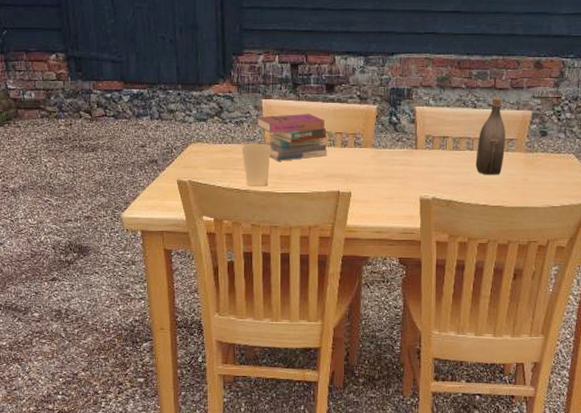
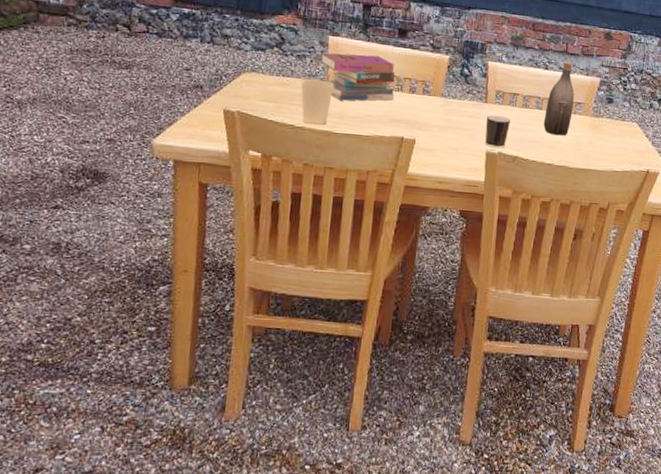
mug: none [417,160,442,194] -> present [485,115,510,149]

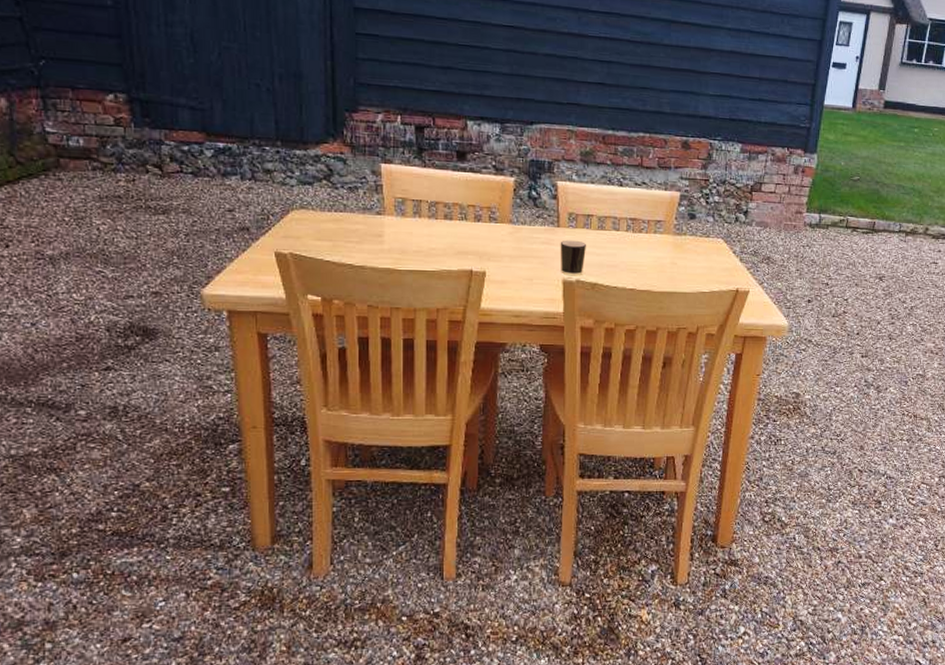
cup: present [301,79,334,126] -> none [356,212,392,263]
books: present [320,52,395,101] -> none [374,182,459,235]
water jug: present [543,61,574,136] -> none [622,175,653,258]

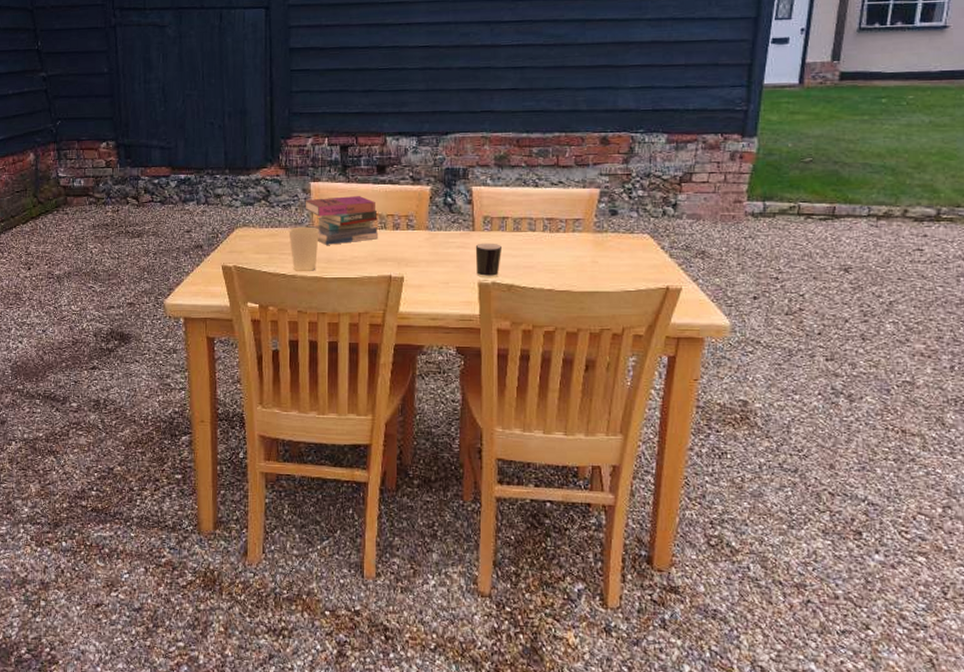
cup: none [356,212,392,263] -> present [288,226,319,272]
books: none [374,182,459,235] -> present [305,196,379,245]

